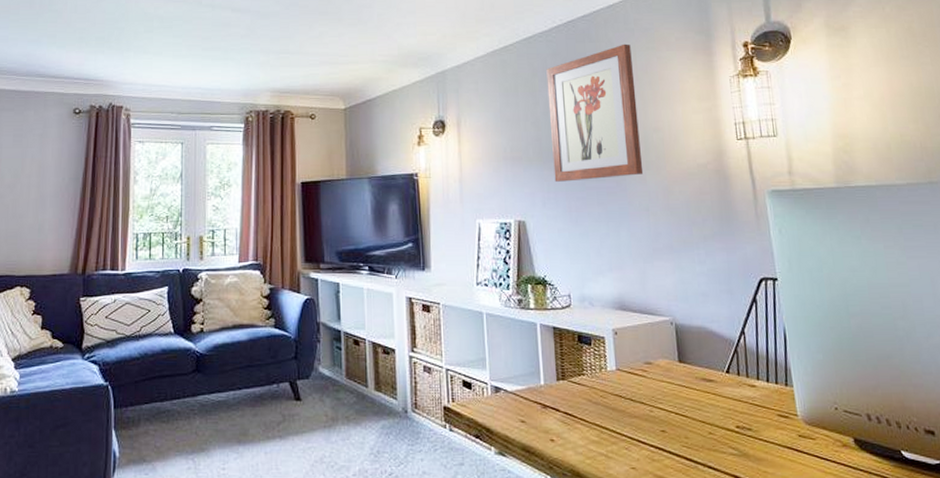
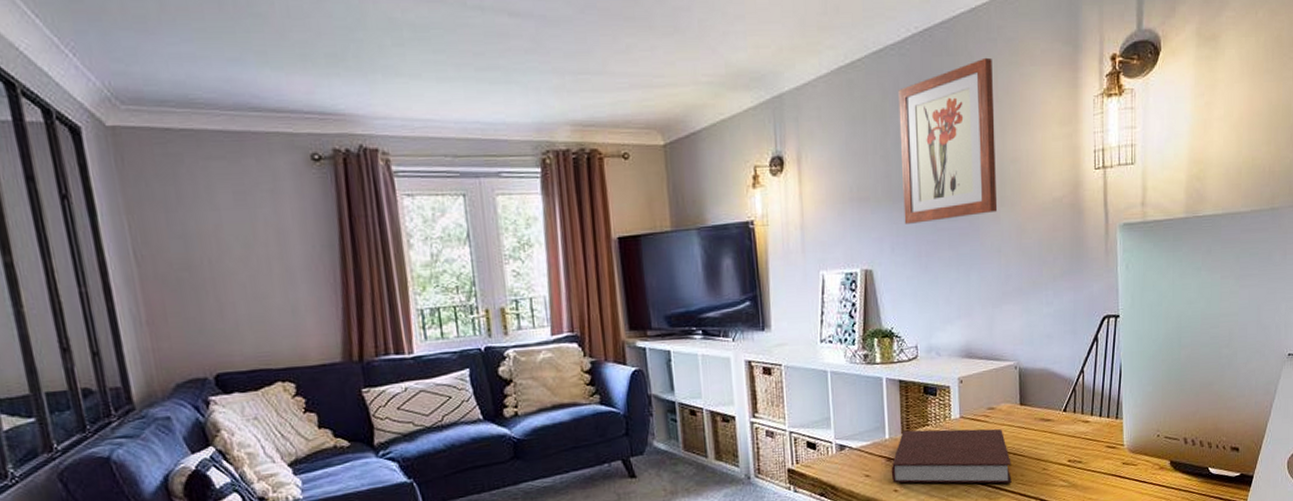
notebook: none [547,378,676,445] -> present [891,428,1012,484]

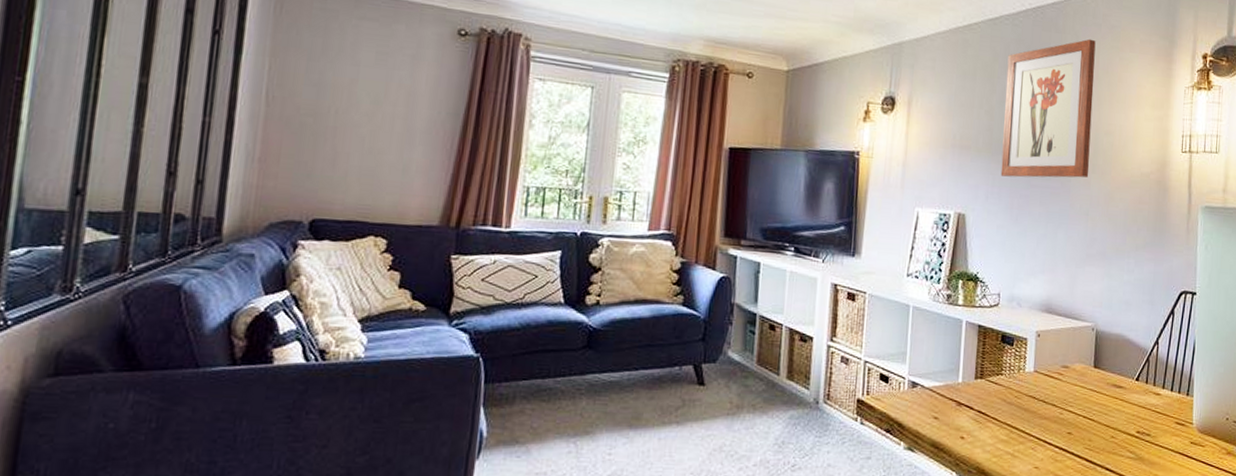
notebook: present [891,428,1012,484] -> none [959,376,1080,446]

